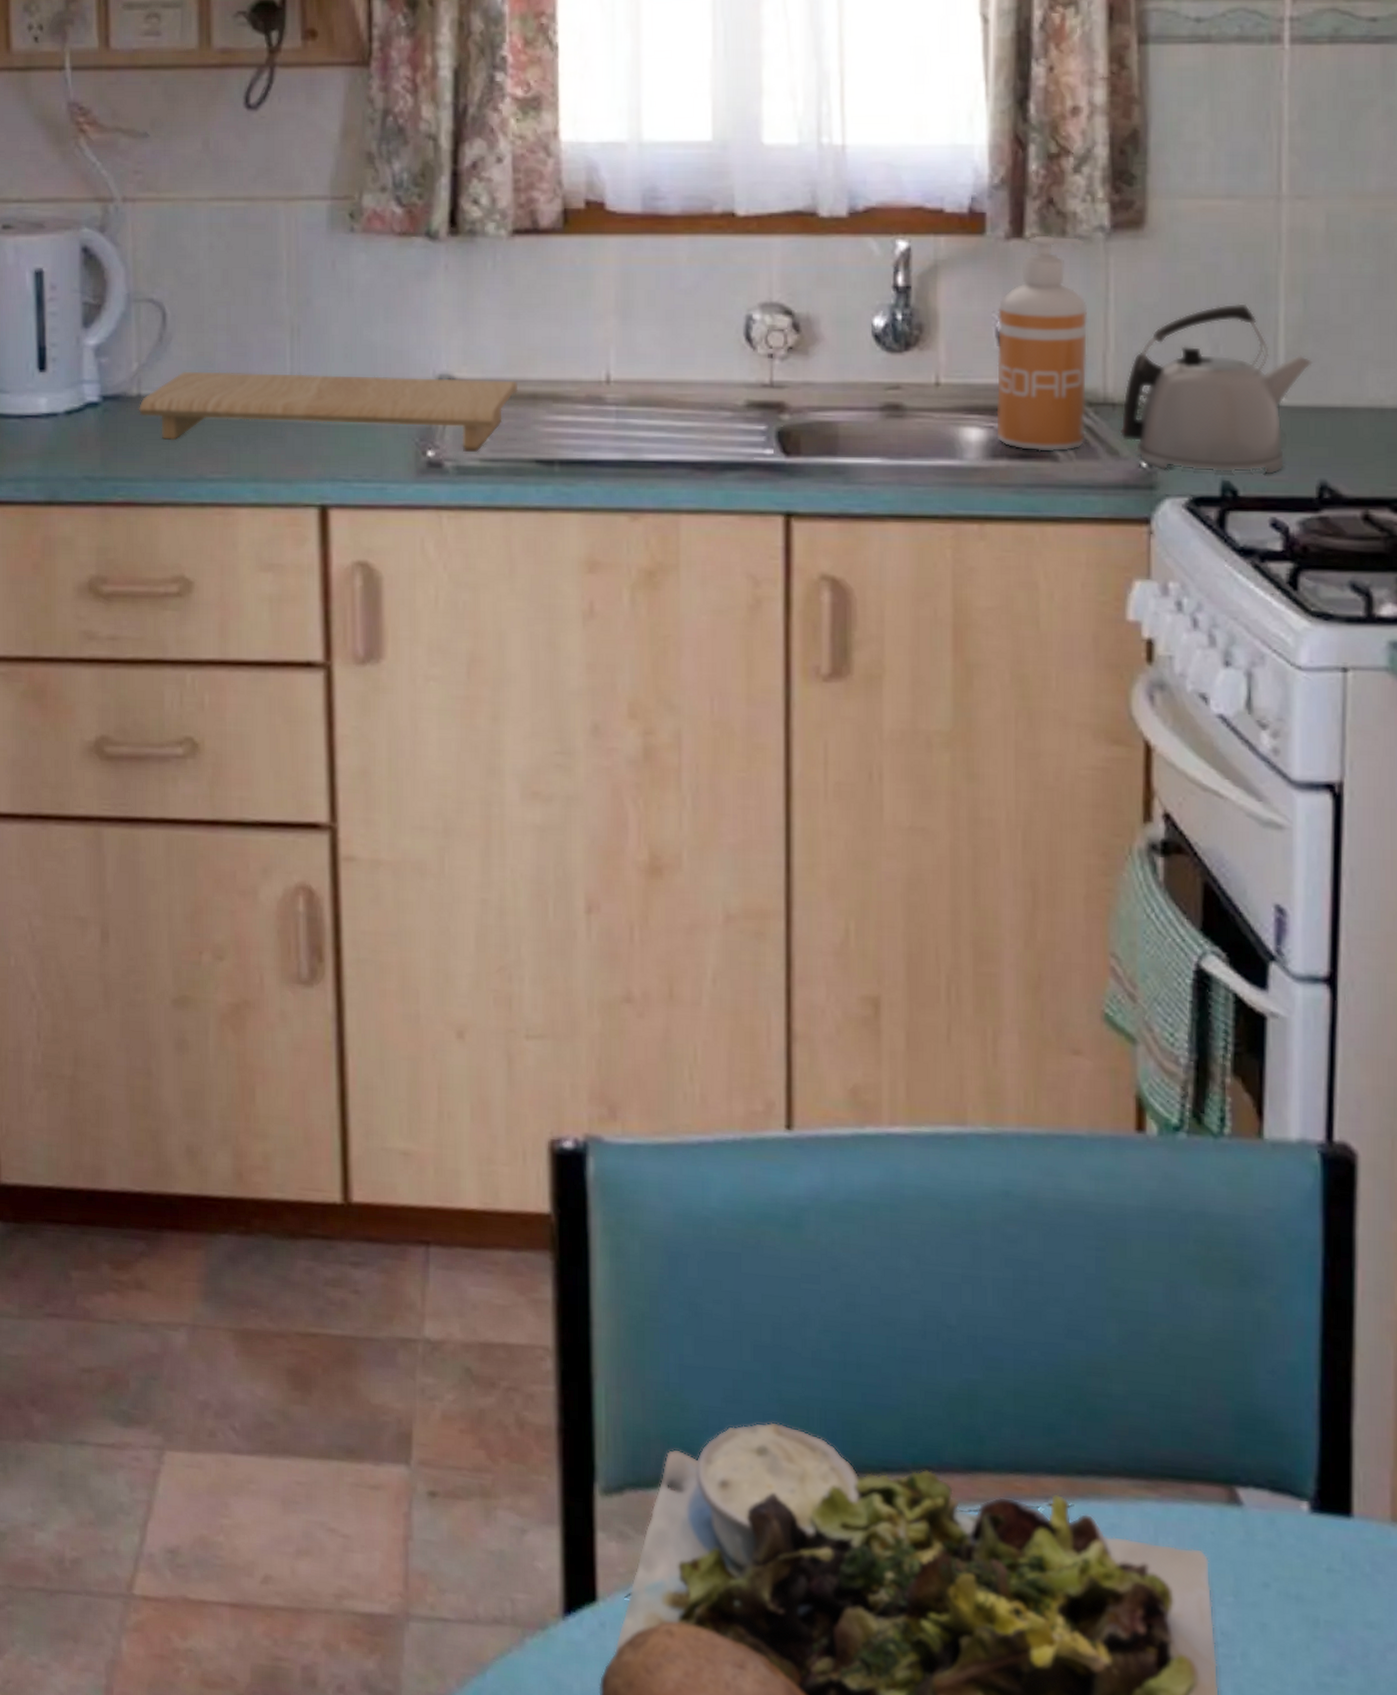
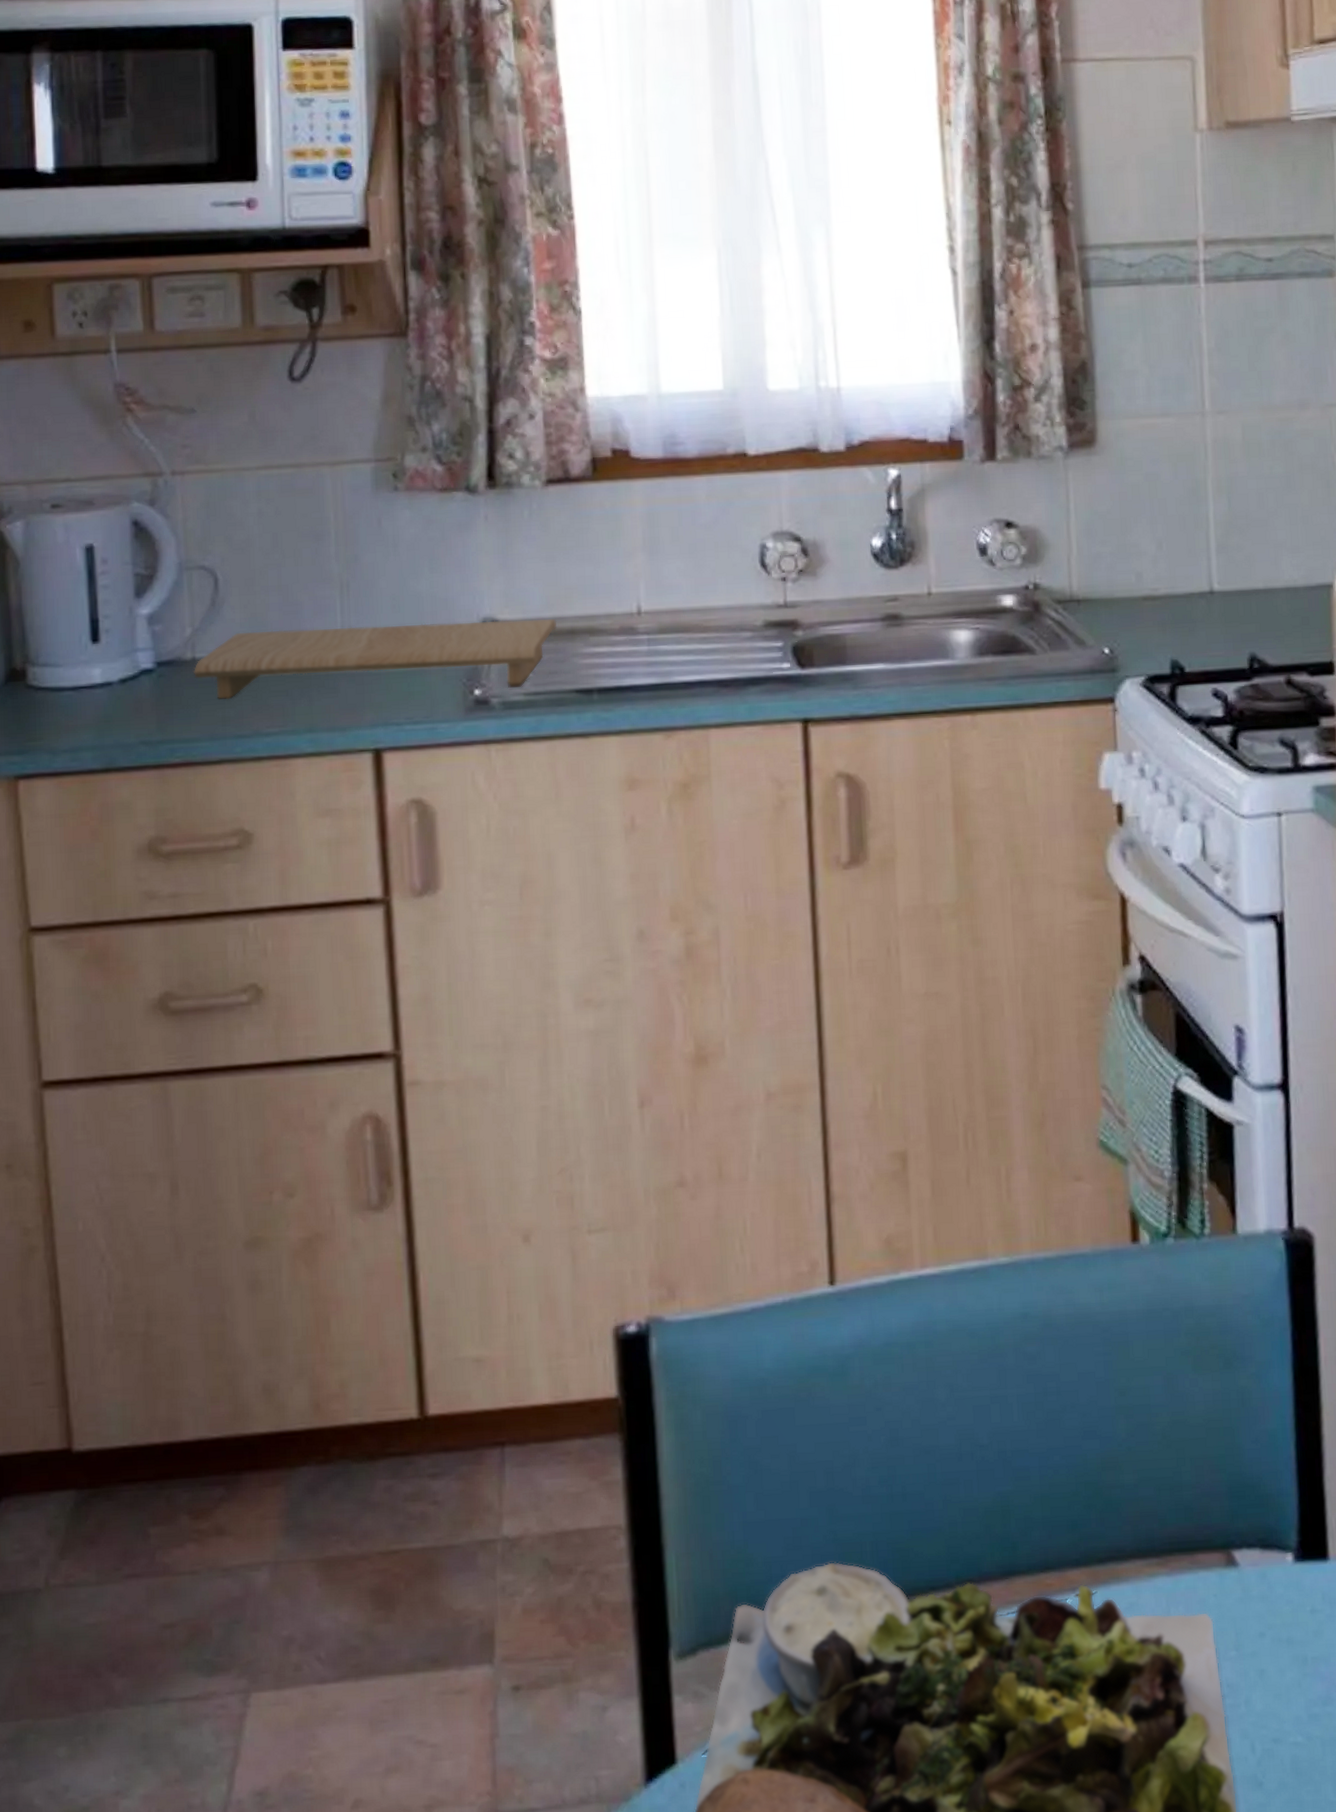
soap dispenser: present [996,235,1088,452] -> none [977,457,1056,647]
kettle: present [1119,303,1313,474] -> none [1084,506,1238,655]

